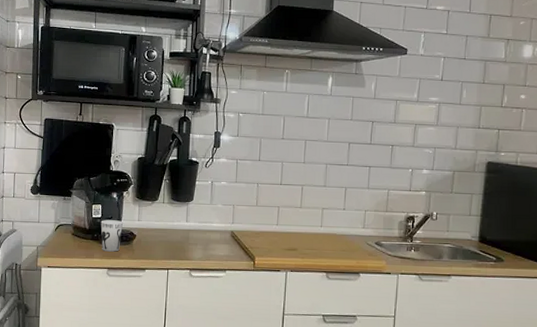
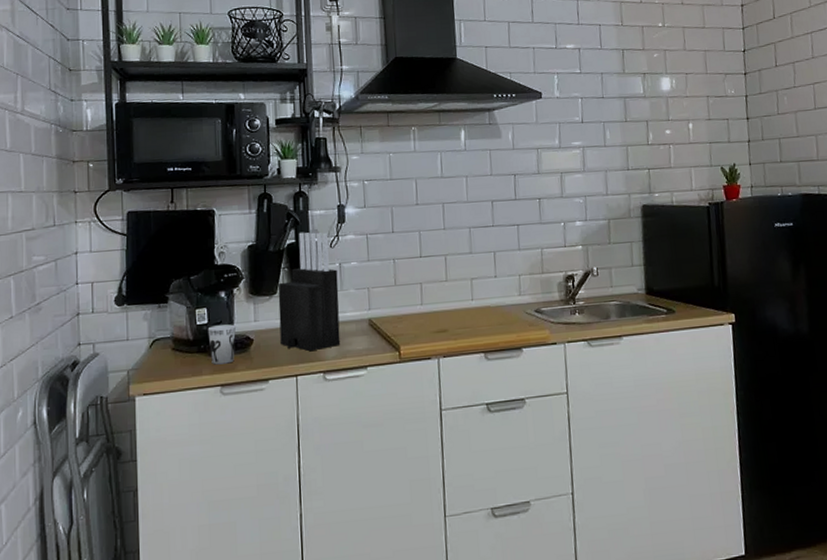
knife block: none [157,151,209,251] -> present [278,232,341,352]

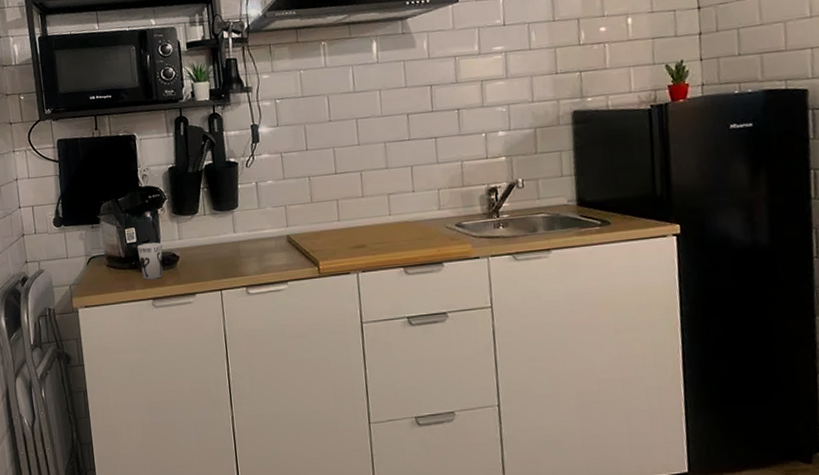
knife block: present [278,232,341,352] -> none [199,152,261,268]

